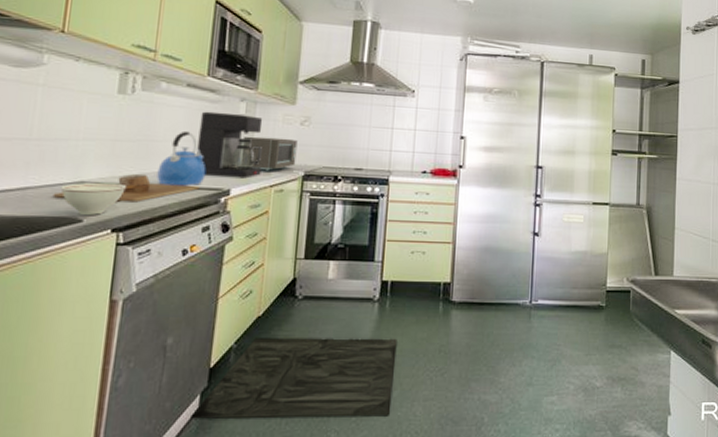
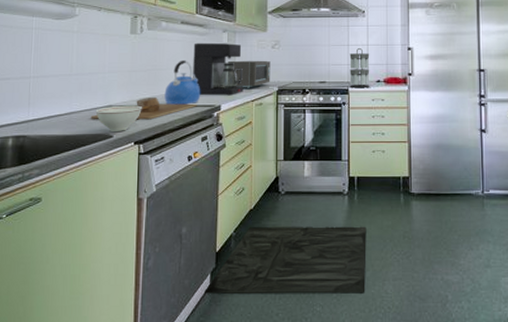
spice rack: none [390,133,417,180] -> present [349,48,370,89]

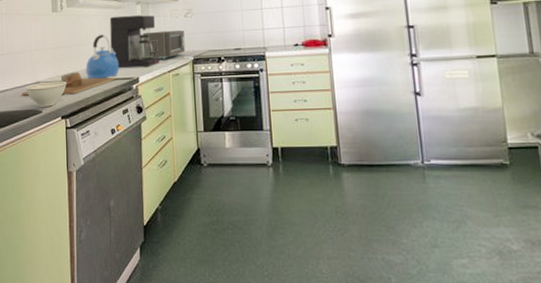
floor mat: present [205,226,366,294] -> none [135,200,298,273]
spice rack: present [349,48,370,89] -> none [263,11,288,54]

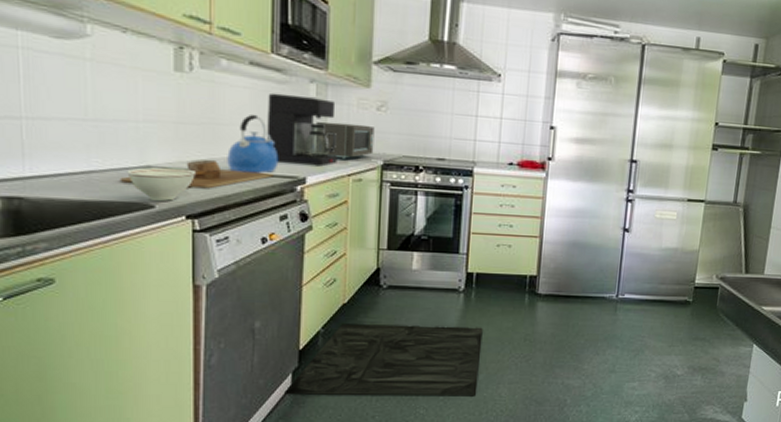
floor mat: none [135,200,298,273] -> present [284,324,483,396]

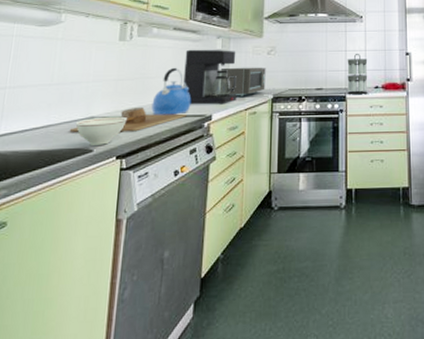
floor mat: present [284,324,483,396] -> none [186,243,365,327]
spice rack: none [475,121,503,172] -> present [347,54,368,95]

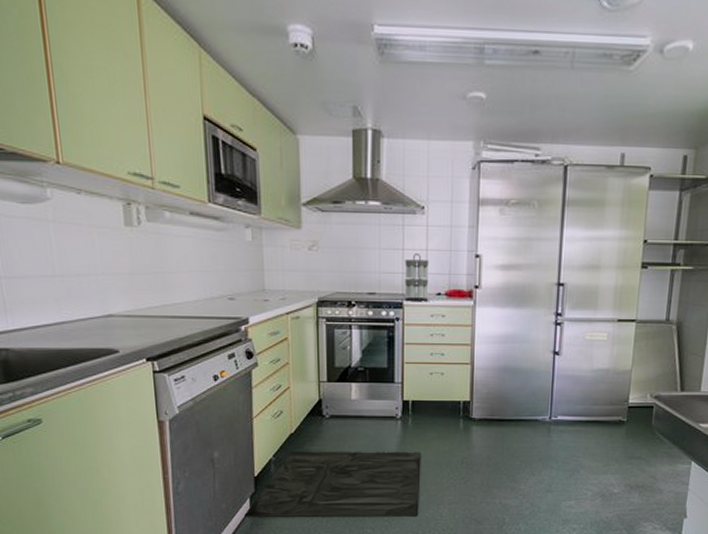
cutting board: present [69,108,187,132] -> none [87,307,220,333]
bowl: present [75,116,128,147] -> none [92,315,153,347]
kettle: present [151,67,192,115] -> none [177,261,223,316]
coffee maker: present [183,49,237,105] -> none [208,240,276,307]
floor mat: none [186,243,365,327] -> present [244,451,421,517]
microwave: present [220,67,266,98] -> none [253,264,308,300]

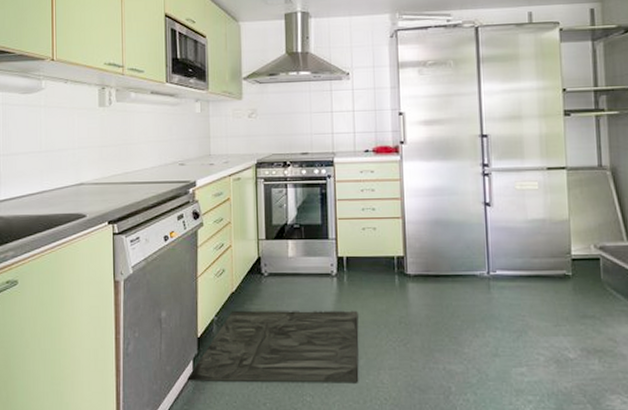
spice rack: present [404,254,430,302] -> none [333,115,358,160]

